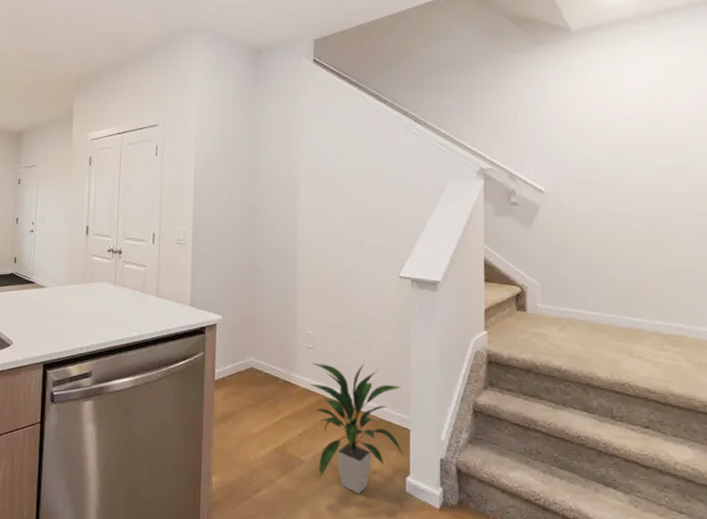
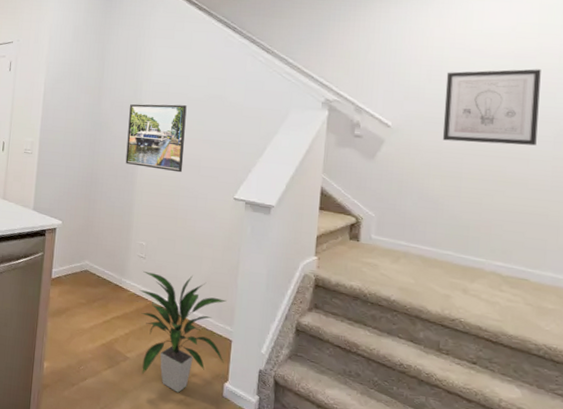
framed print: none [285,182,345,254] -> present [125,104,187,173]
wall art: none [590,128,678,203] -> present [442,69,541,146]

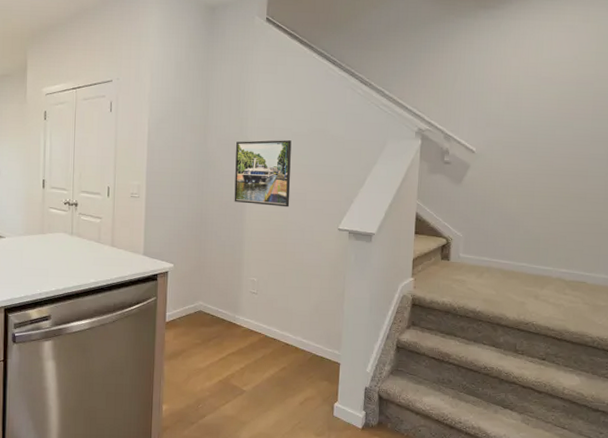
indoor plant: present [139,271,227,393] -> none [253,306,334,418]
wall art: present [442,69,541,146] -> none [518,94,597,164]

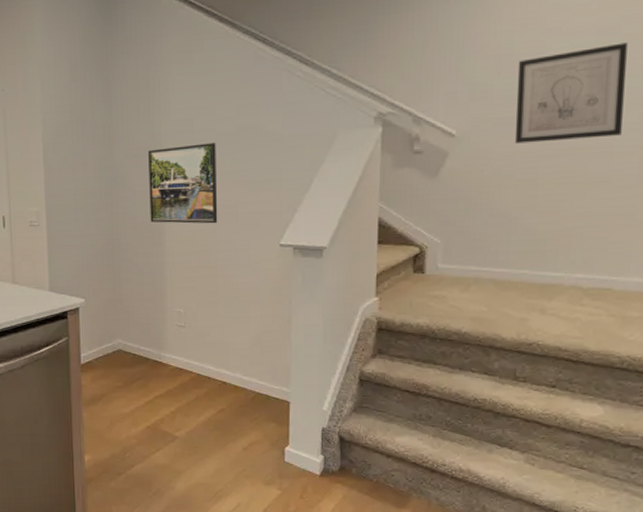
wall art: none [518,94,597,164] -> present [514,42,628,144]

